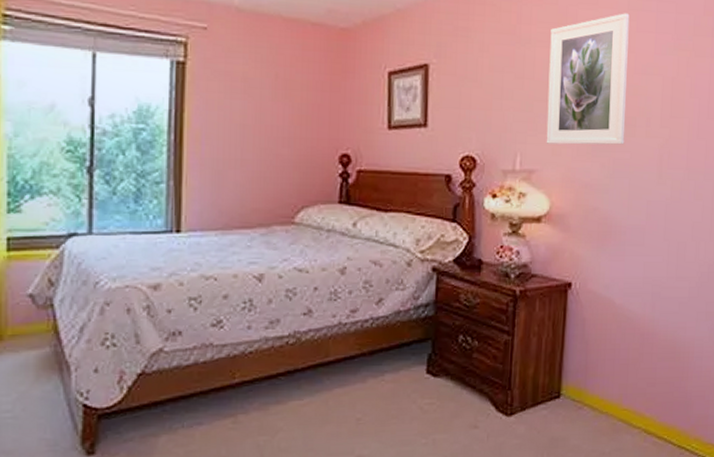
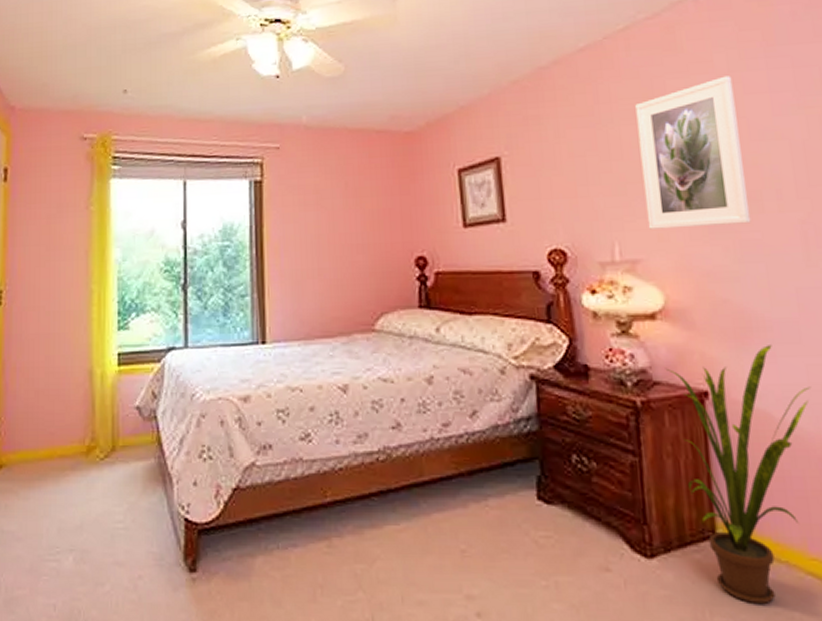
house plant: none [543,246,645,445] -> present [666,345,812,604]

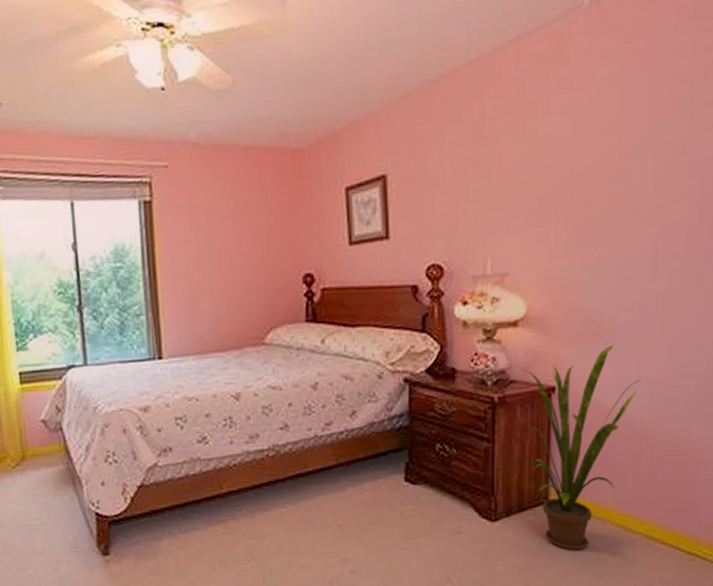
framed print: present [635,76,751,229] -> none [518,91,611,244]

